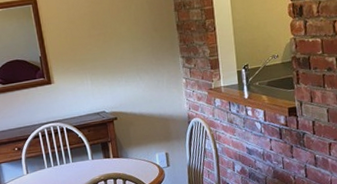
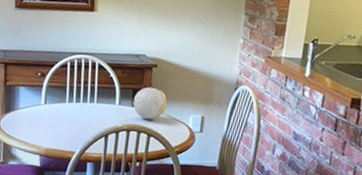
decorative ball: none [103,137,134,167] -> present [133,87,167,120]

